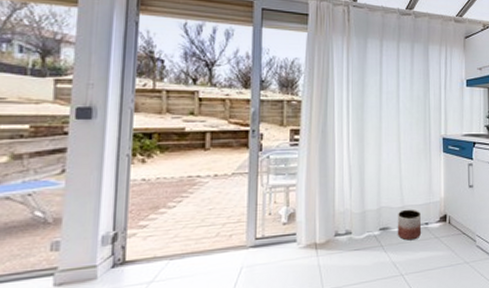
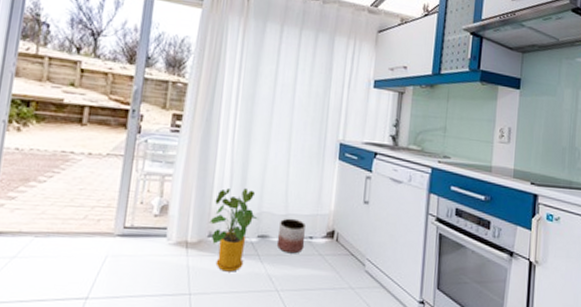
house plant: none [334,188,379,265] -> present [209,188,259,272]

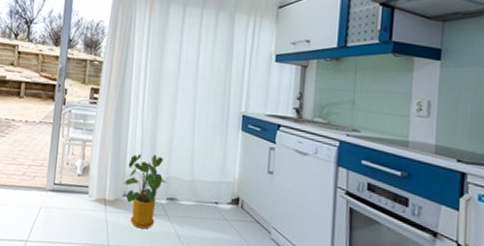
planter: present [276,218,305,254] -> none [184,183,211,217]

